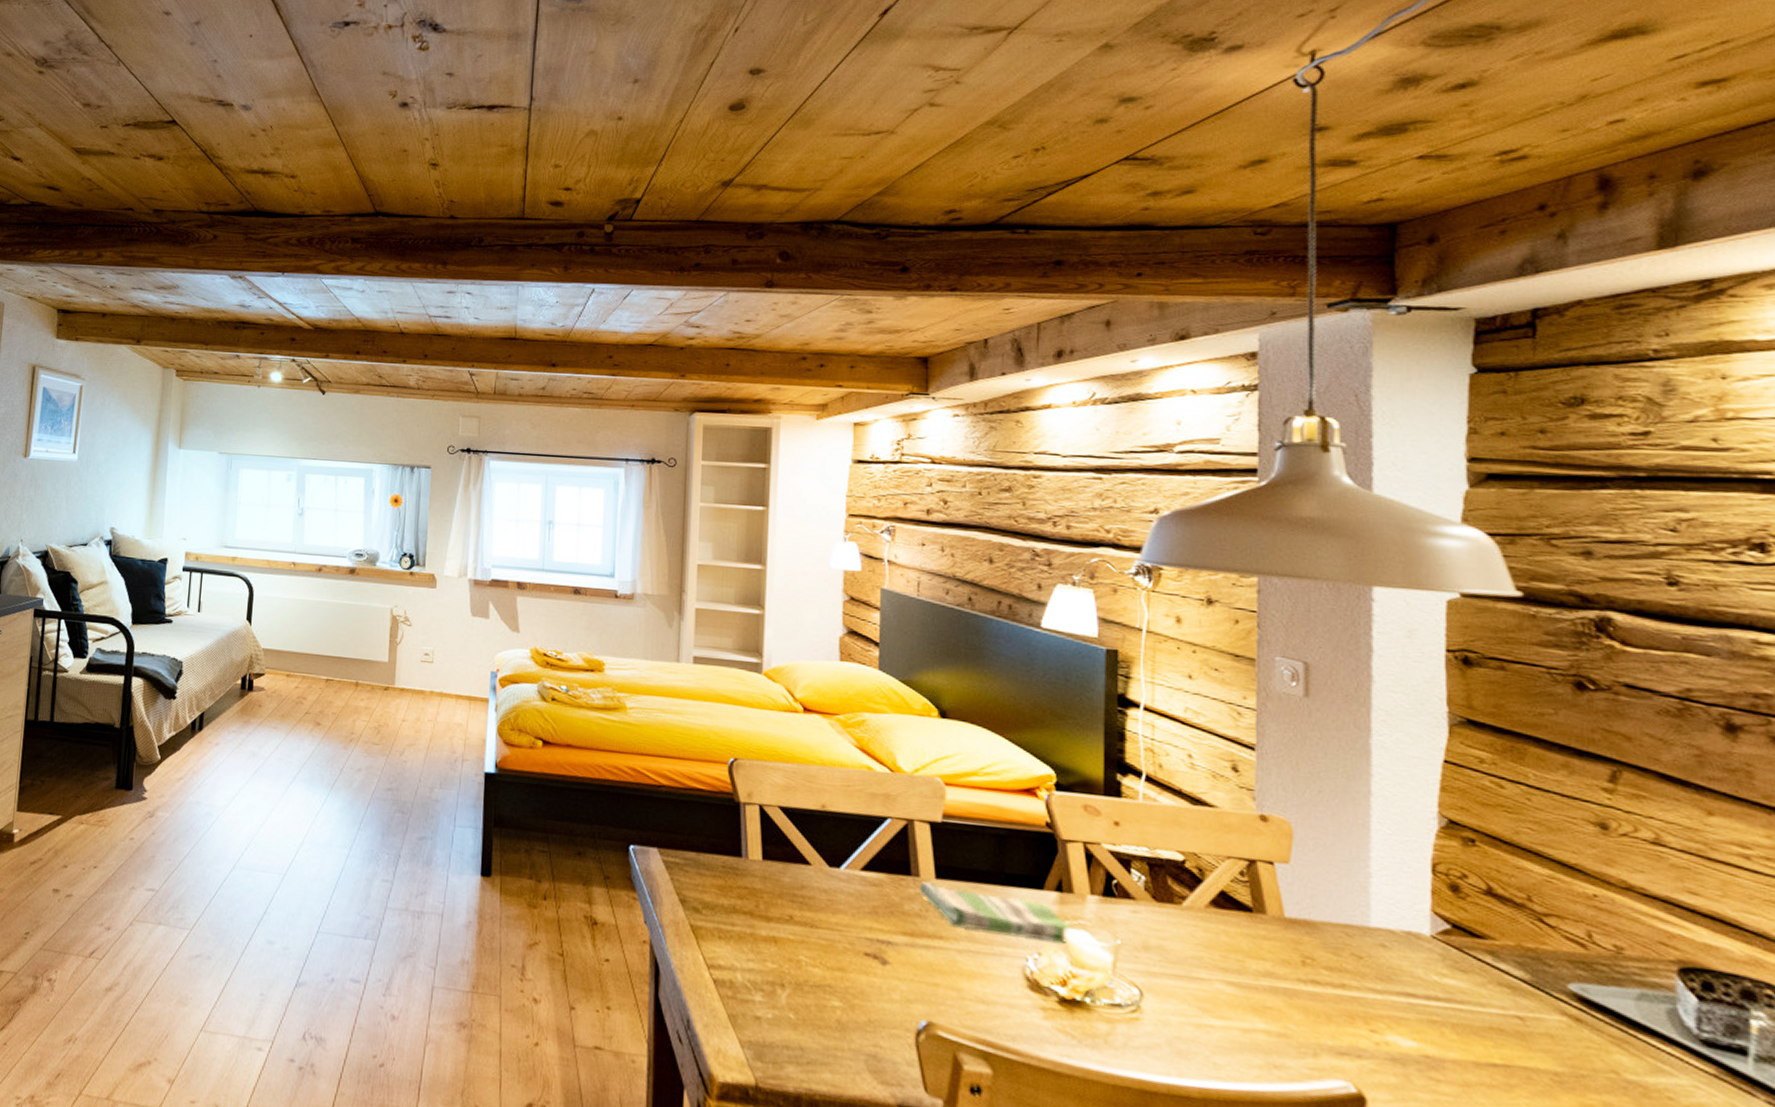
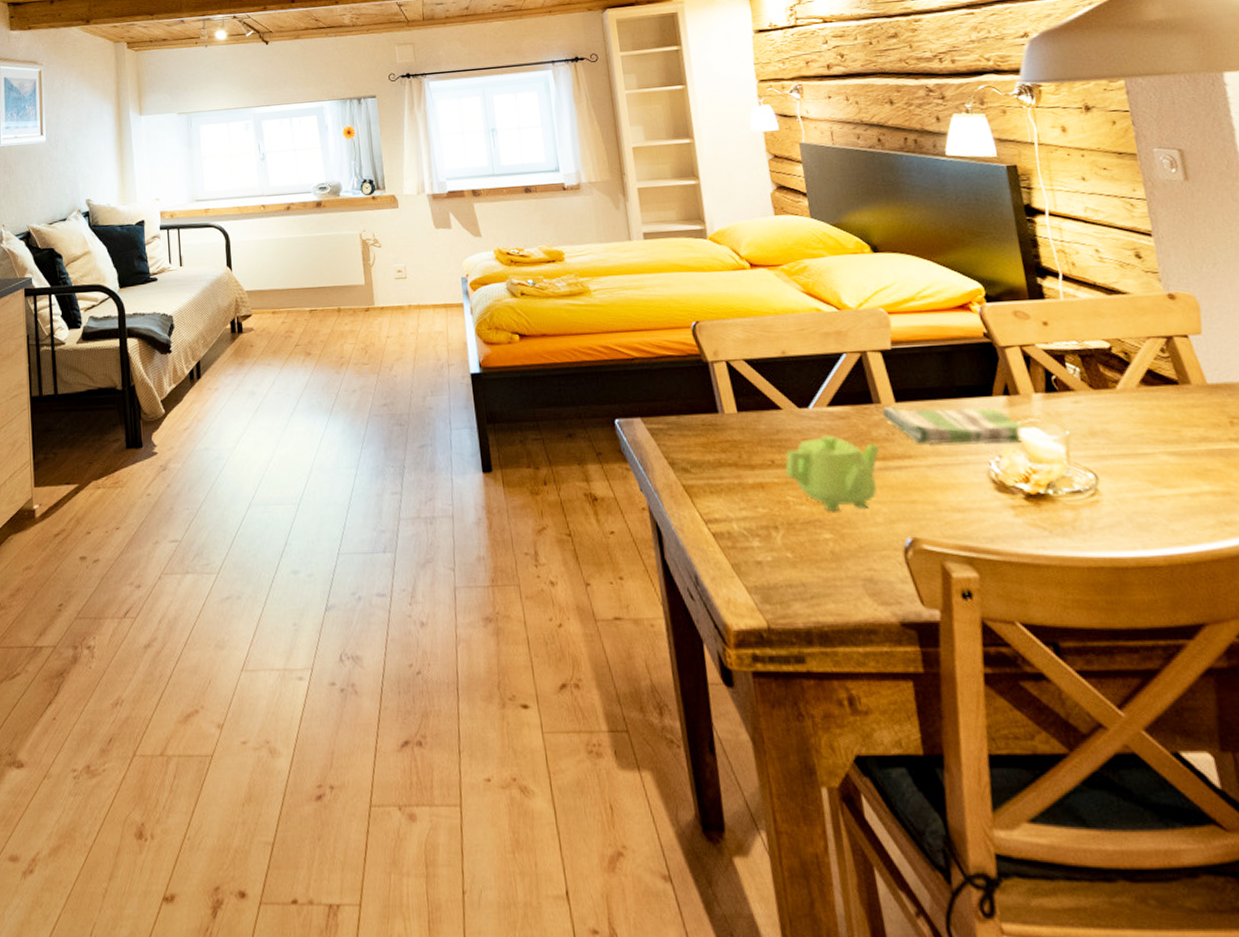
teapot: none [803,899,910,983] -> present [785,435,880,512]

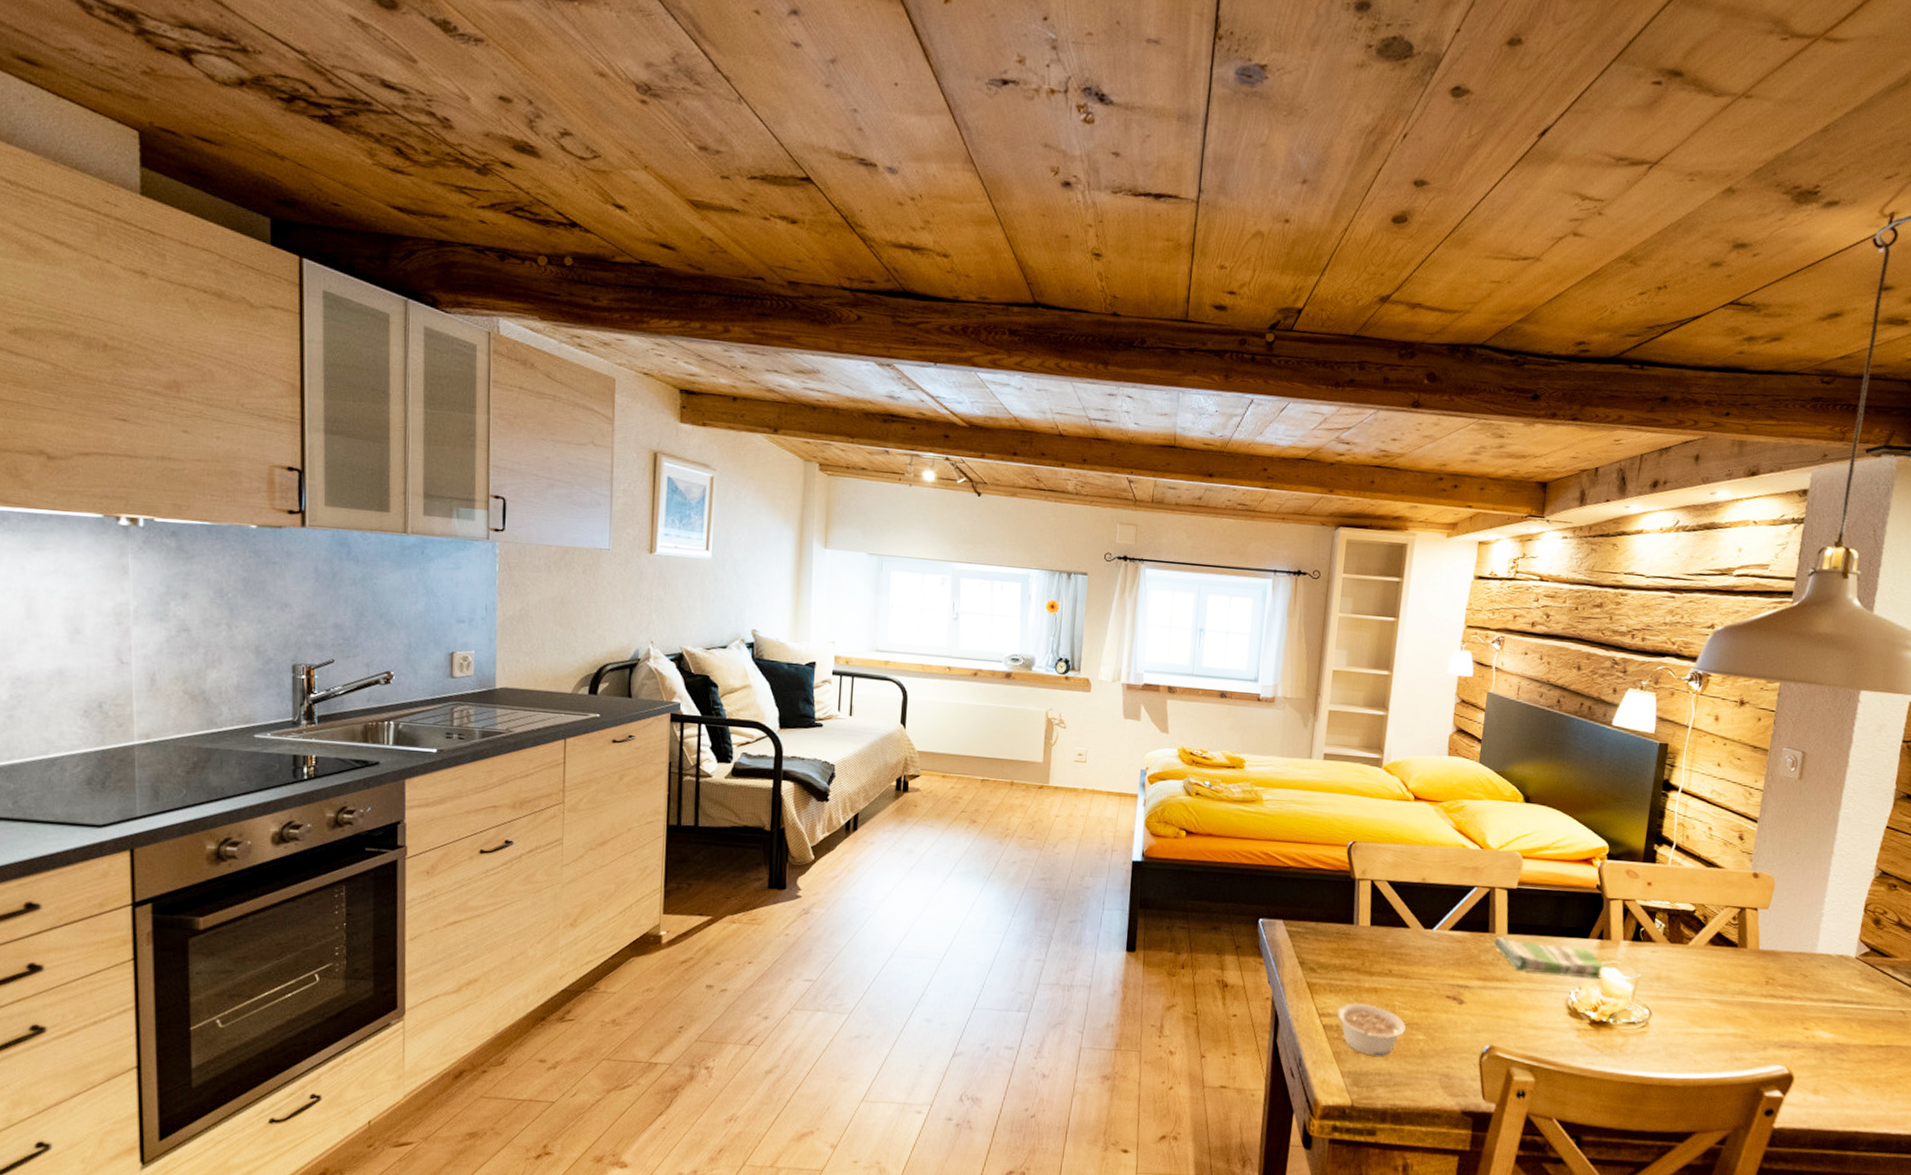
legume: none [724,502,808,565] -> present [1337,1002,1406,1056]
teapot: present [785,435,880,512] -> none [1399,954,1484,1019]

